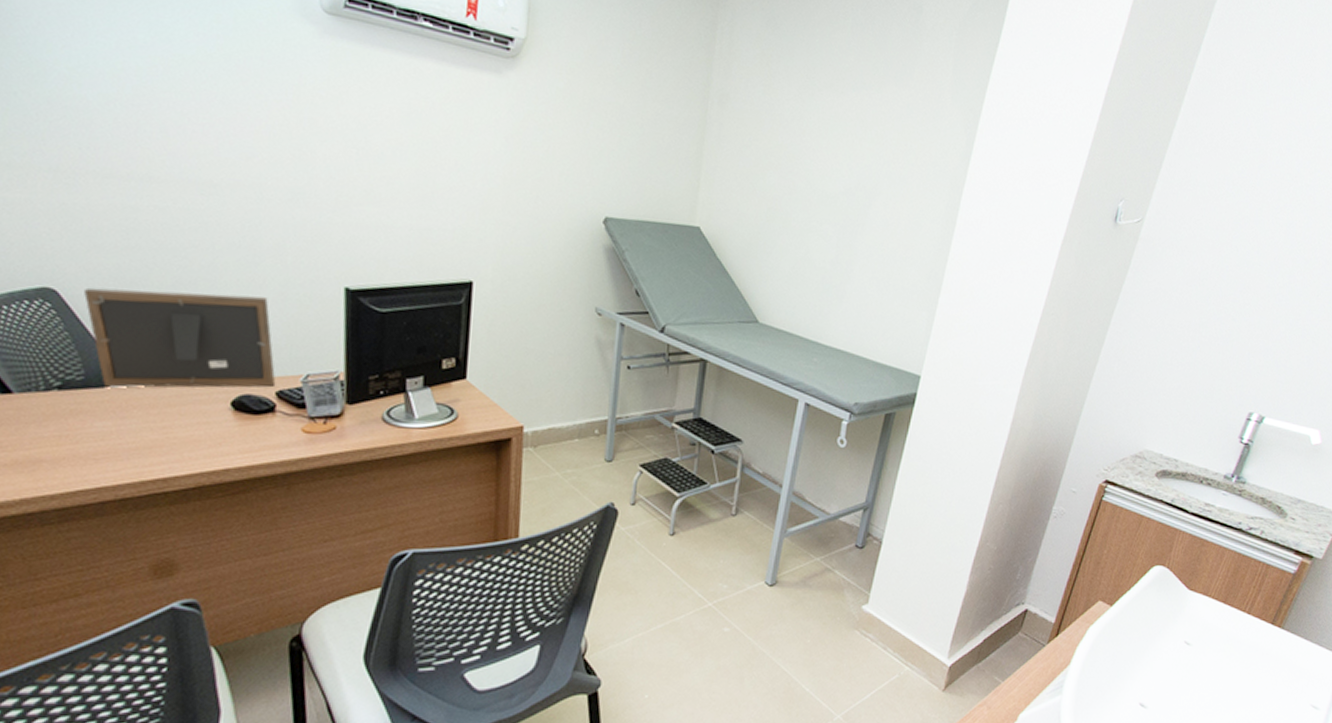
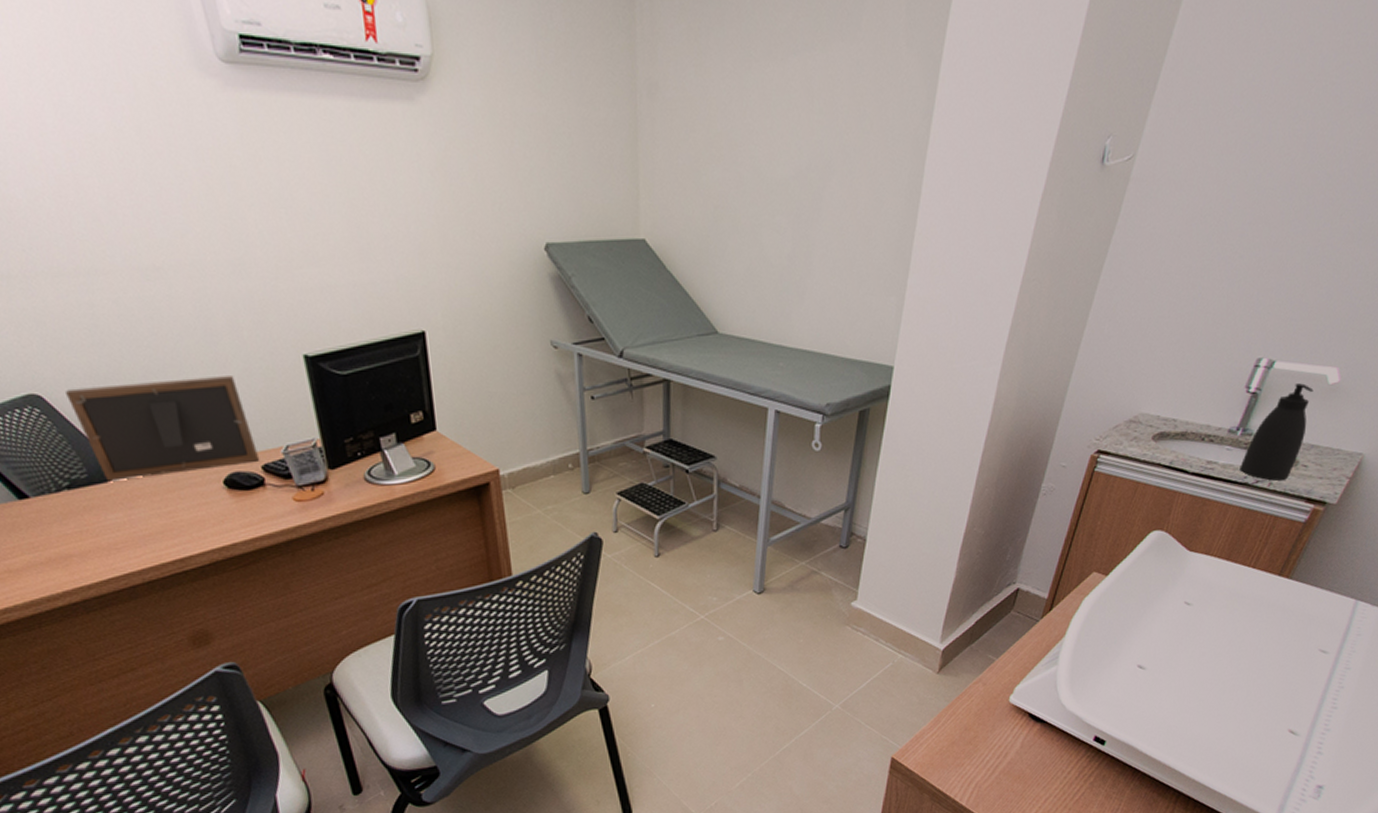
soap dispenser: none [1234,440,1299,530] -> present [1240,383,1314,481]

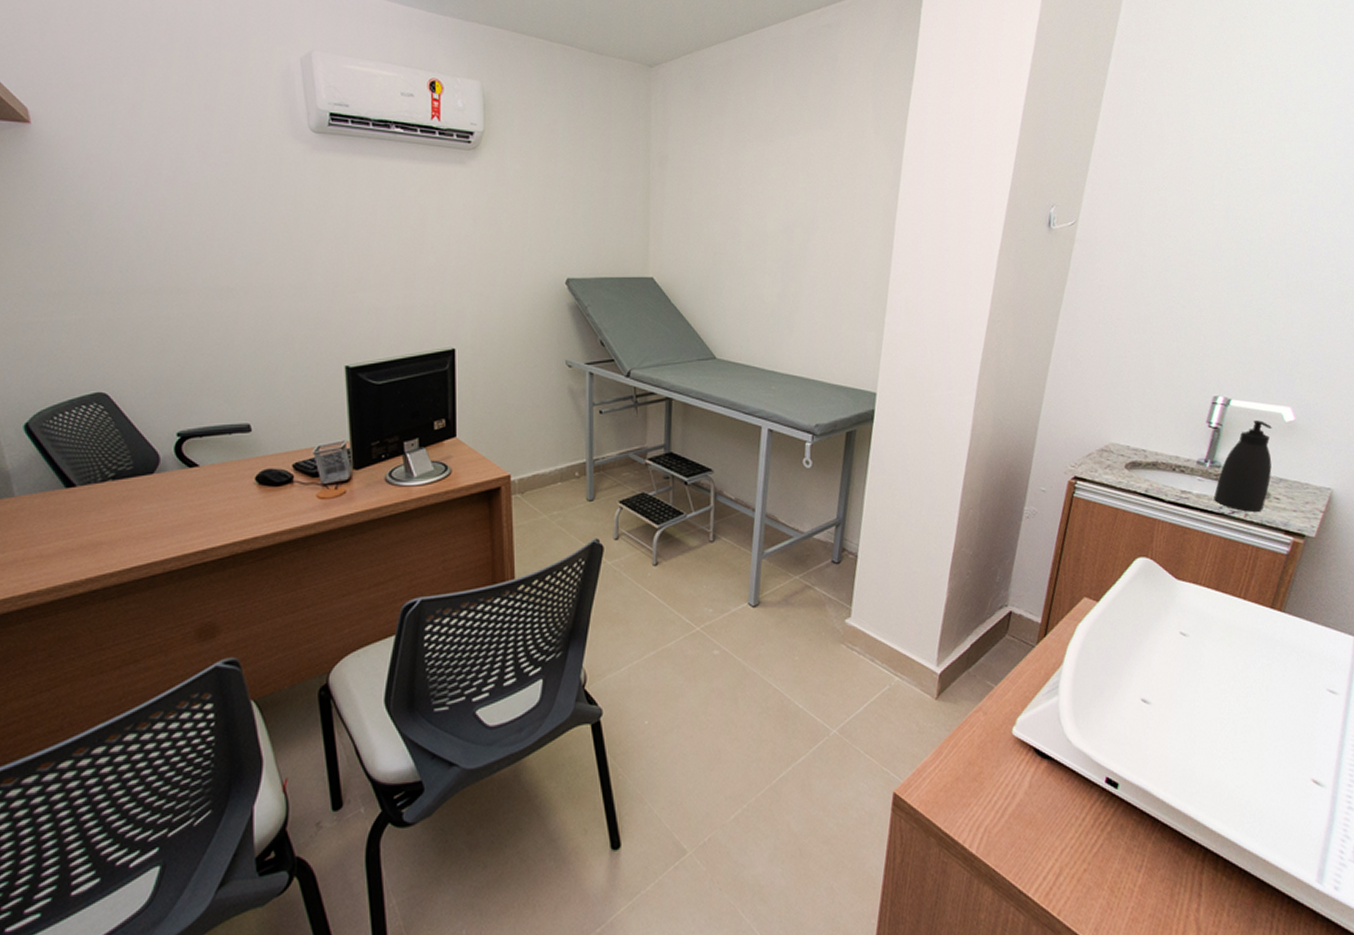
picture frame: present [66,376,260,481] -> none [130,382,292,474]

